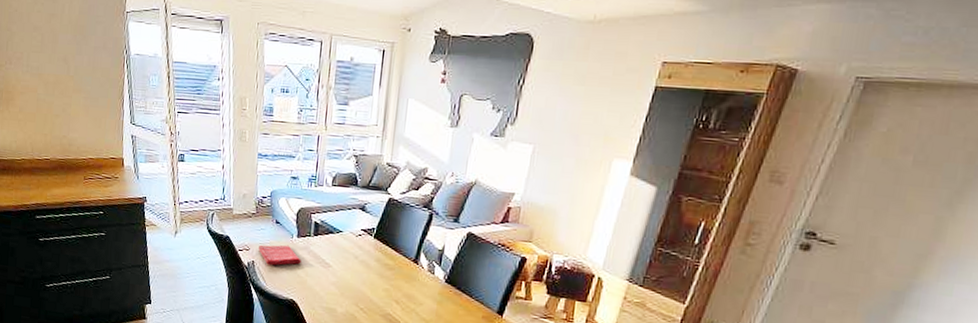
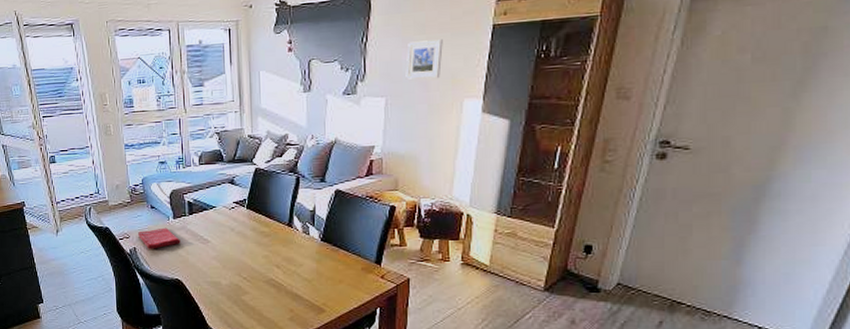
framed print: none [557,91,602,134] -> present [405,39,443,80]

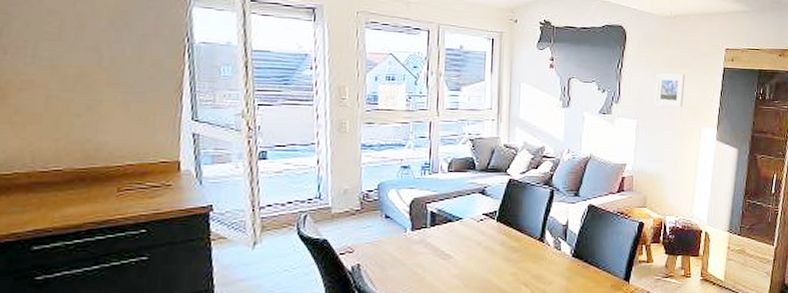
dish towel: present [138,227,181,249] -> none [365,240,417,266]

